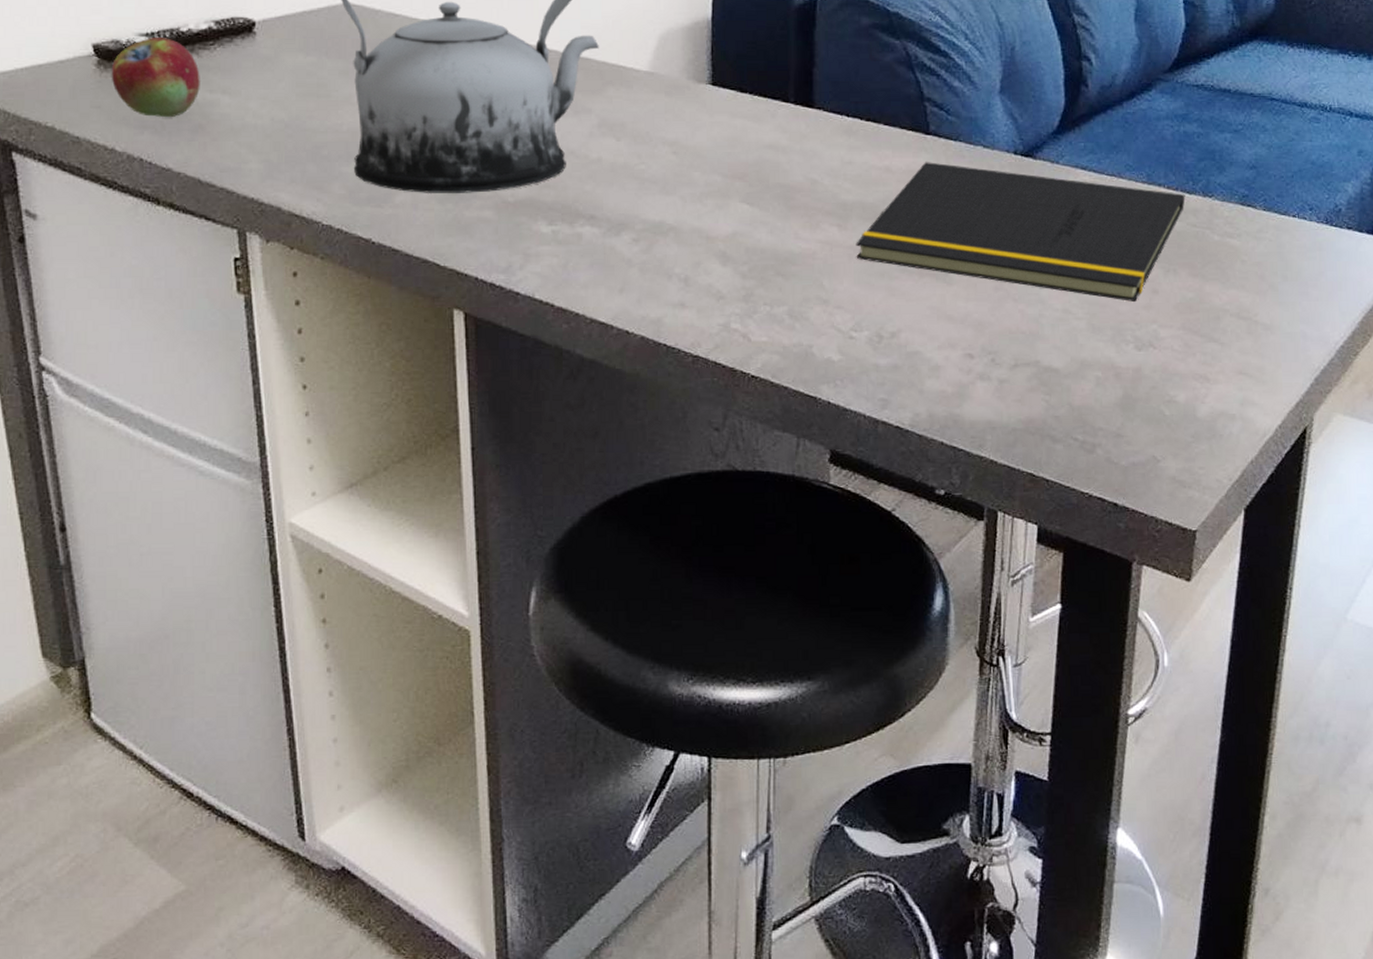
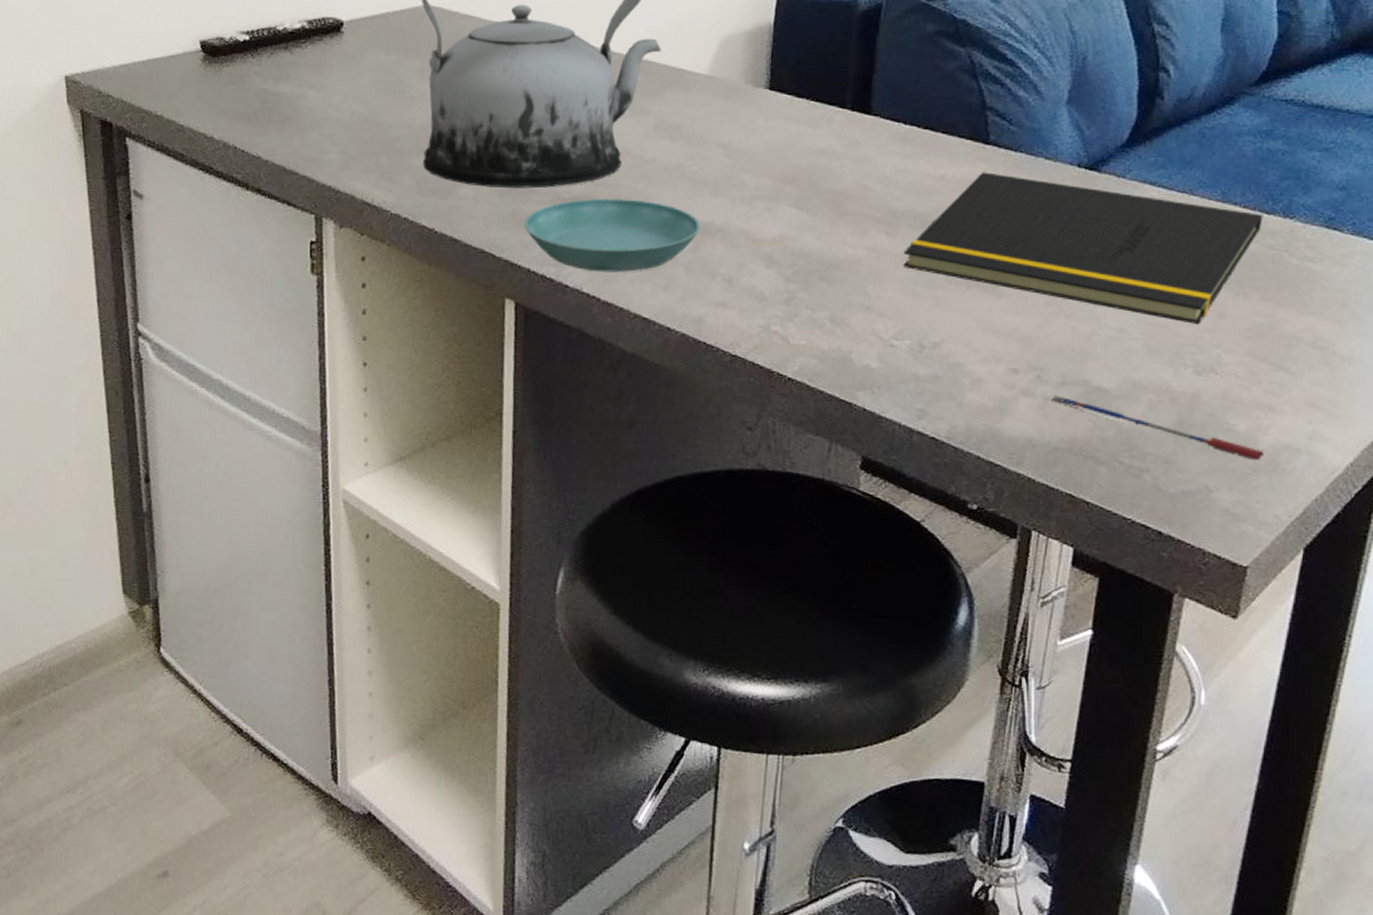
fruit: present [111,38,200,117] -> none [214,35,292,109]
saucer: none [469,201,652,277] -> present [525,198,700,273]
pen: none [1006,378,1203,429] -> present [1051,395,1264,461]

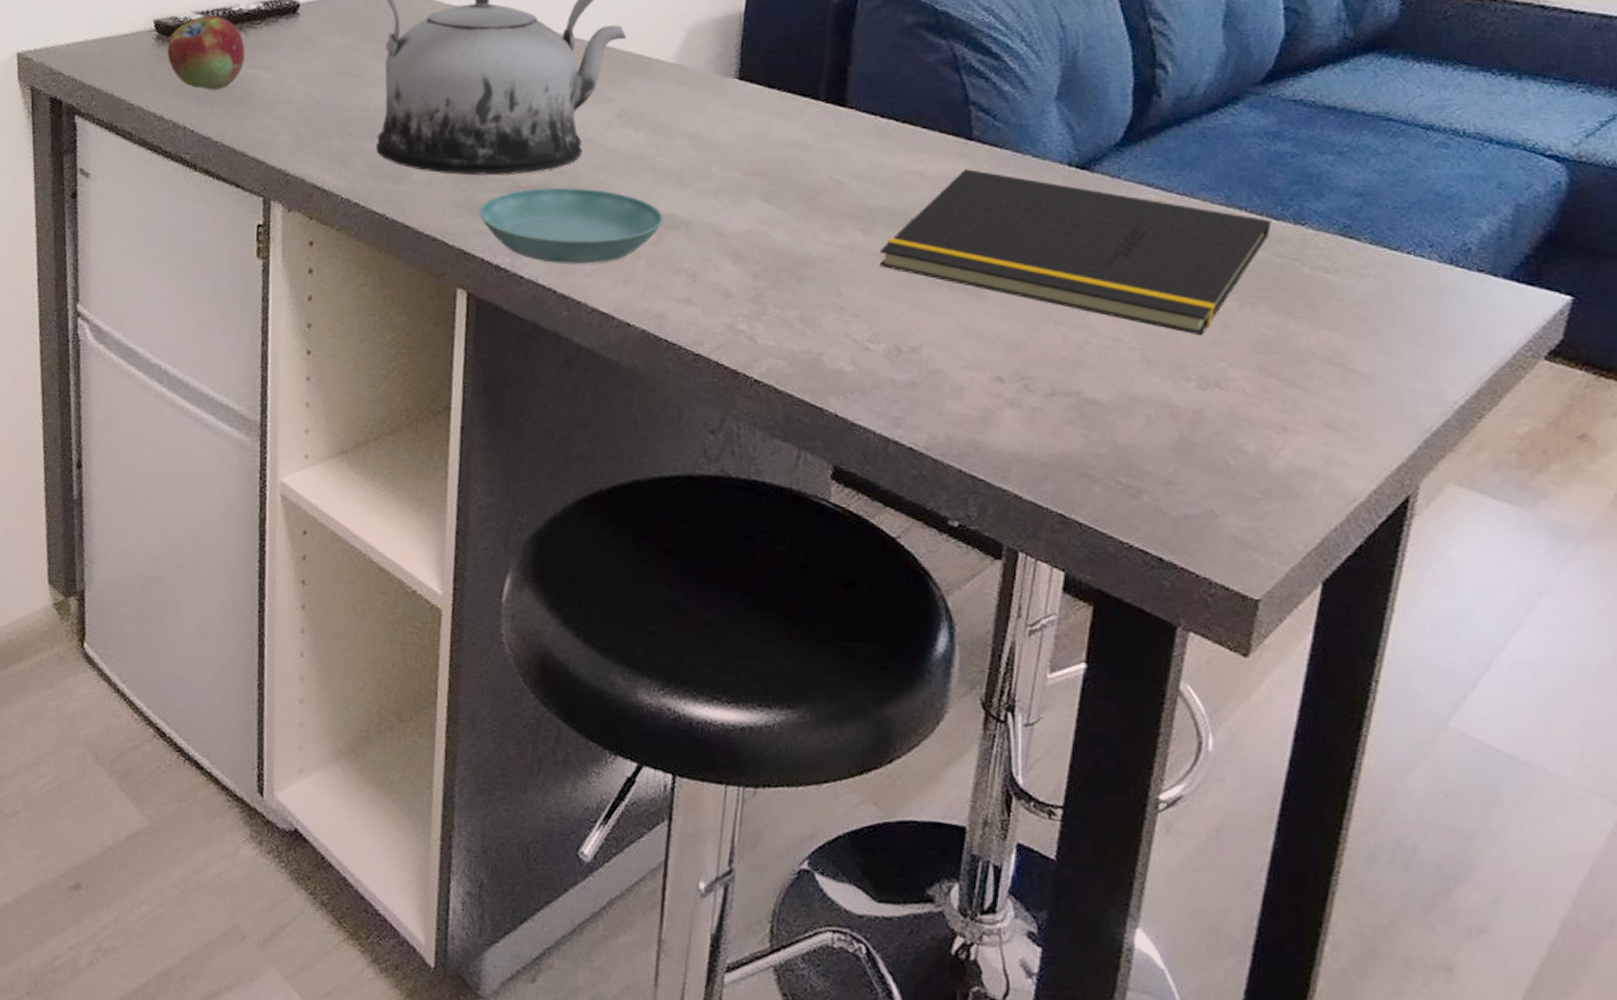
fruit: none [214,35,292,109] -> present [167,16,246,89]
pen: present [1051,395,1264,461] -> none [1040,407,1276,485]

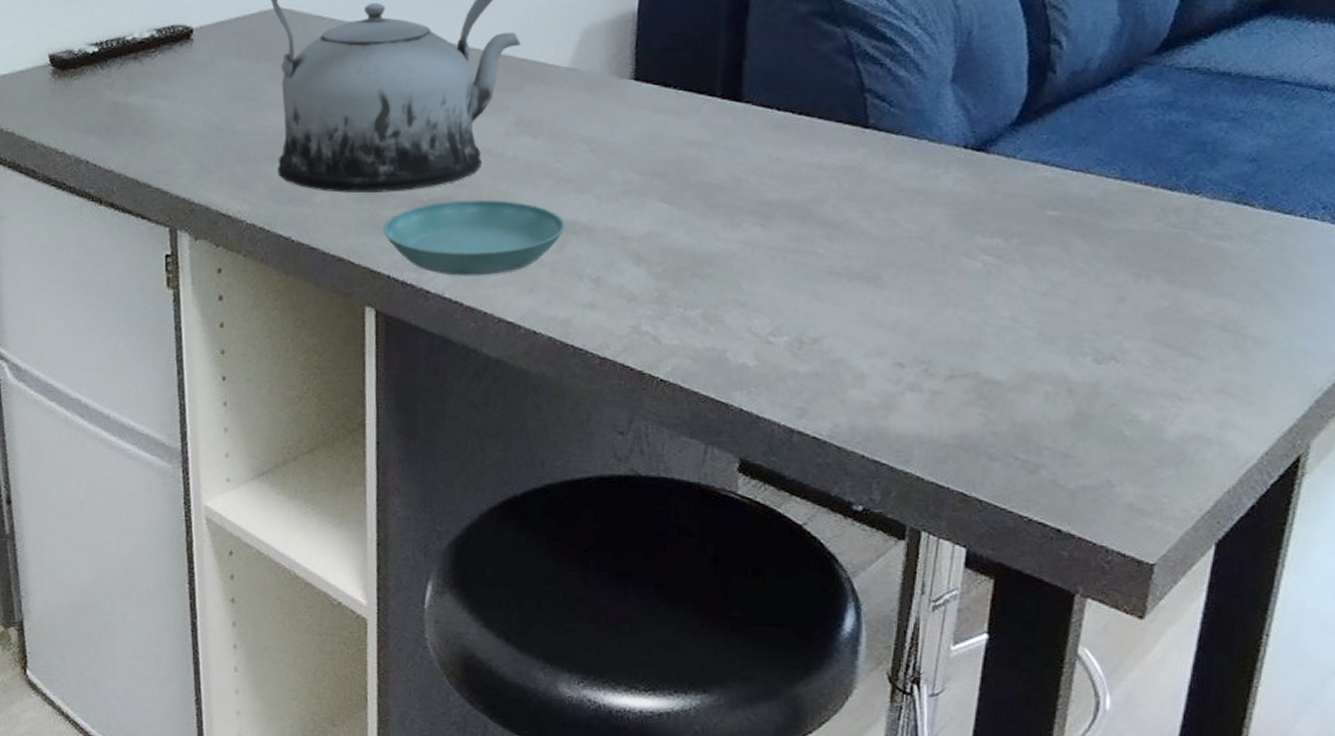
fruit: present [167,16,246,89] -> none [64,47,142,122]
notepad: present [879,169,1272,335] -> none [779,157,1167,310]

